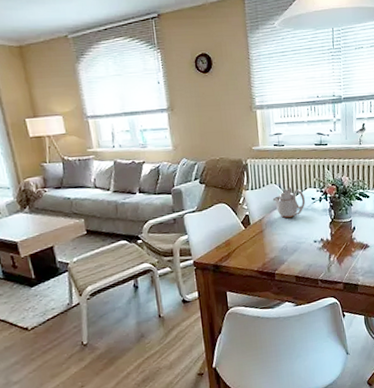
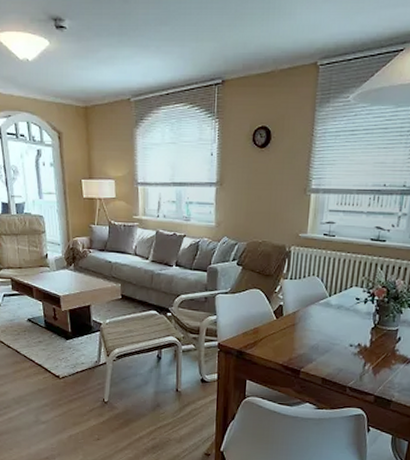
teapot: present [272,187,306,219] -> none [311,283,349,316]

